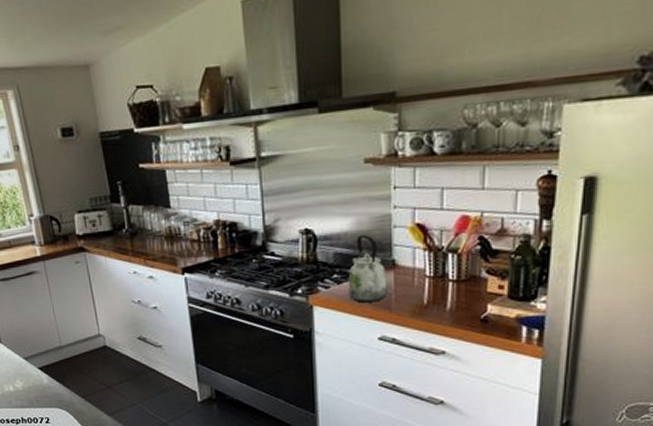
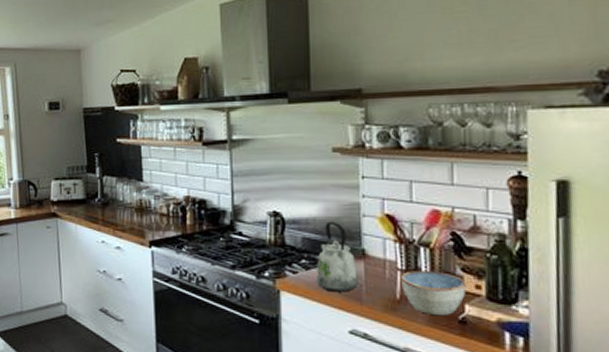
bowl: none [428,275,491,317] -> present [400,271,467,316]

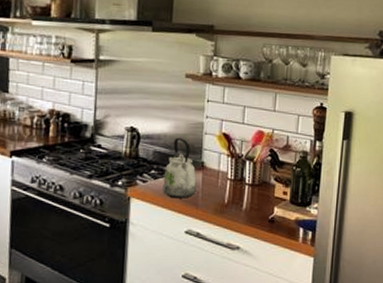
bowl: present [400,271,467,316] -> none [229,180,277,217]

